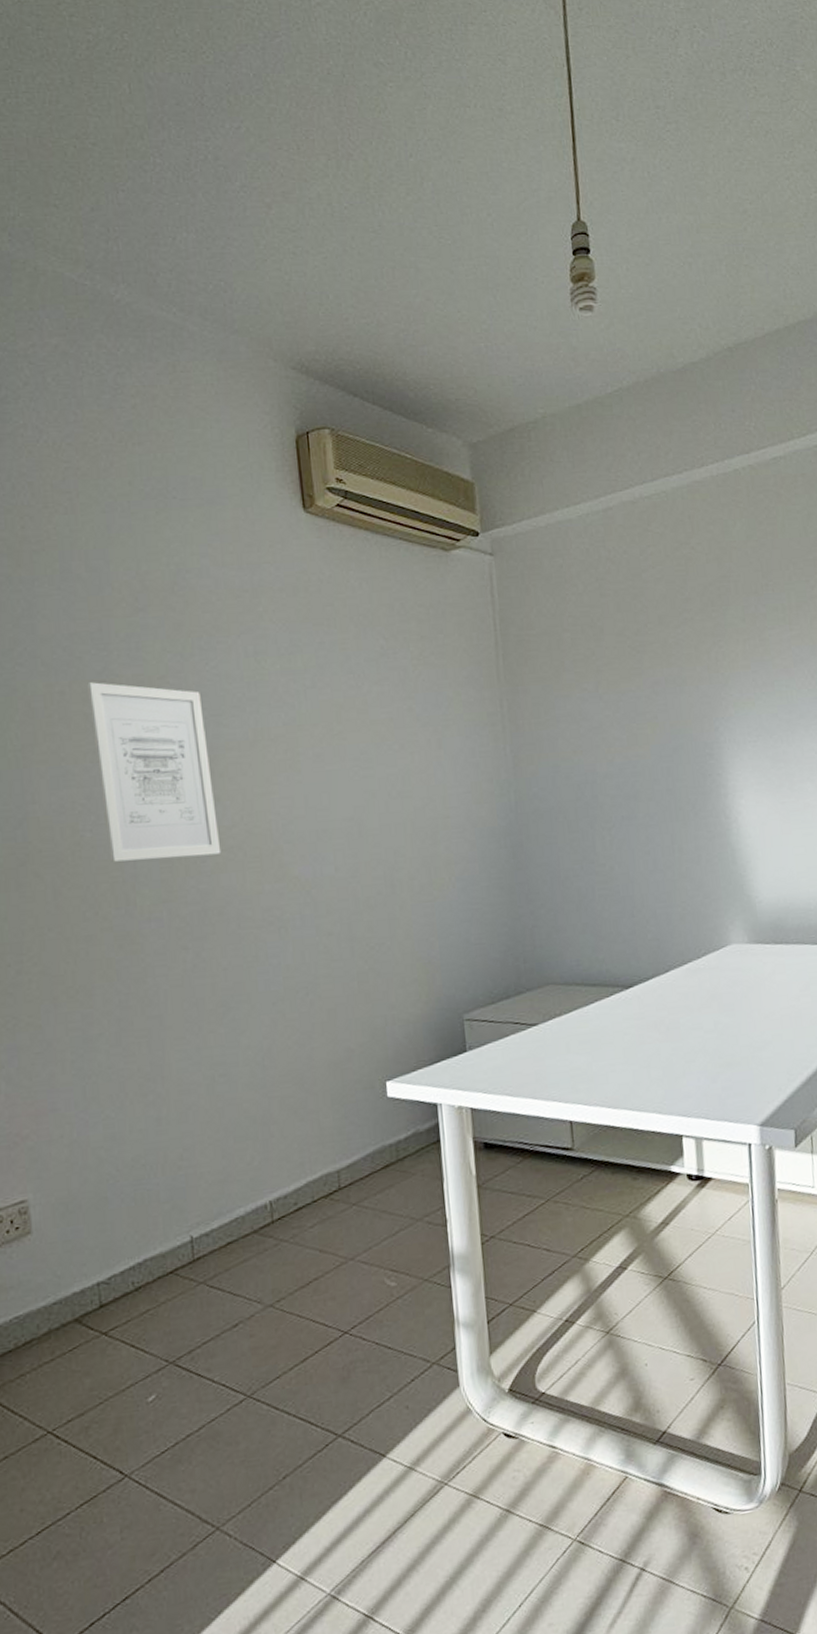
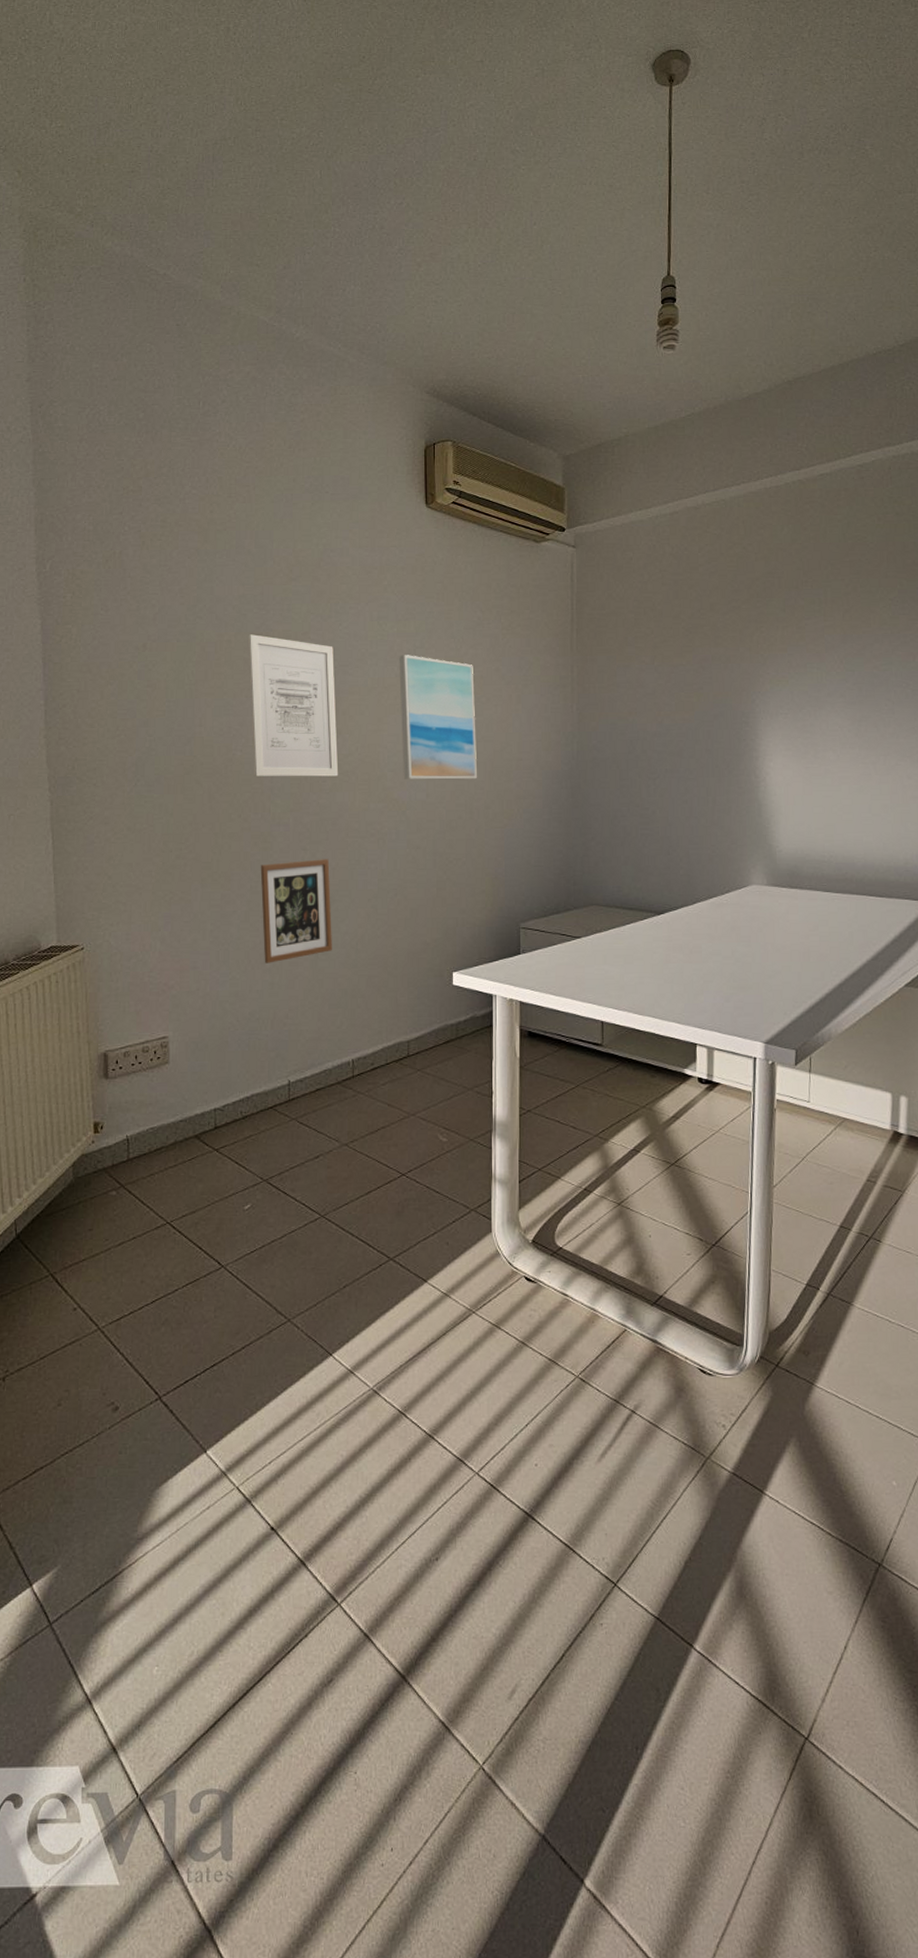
picture frame: none [129,958,232,1095] -> present [260,859,332,963]
wall art: none [286,697,396,851] -> present [399,655,477,780]

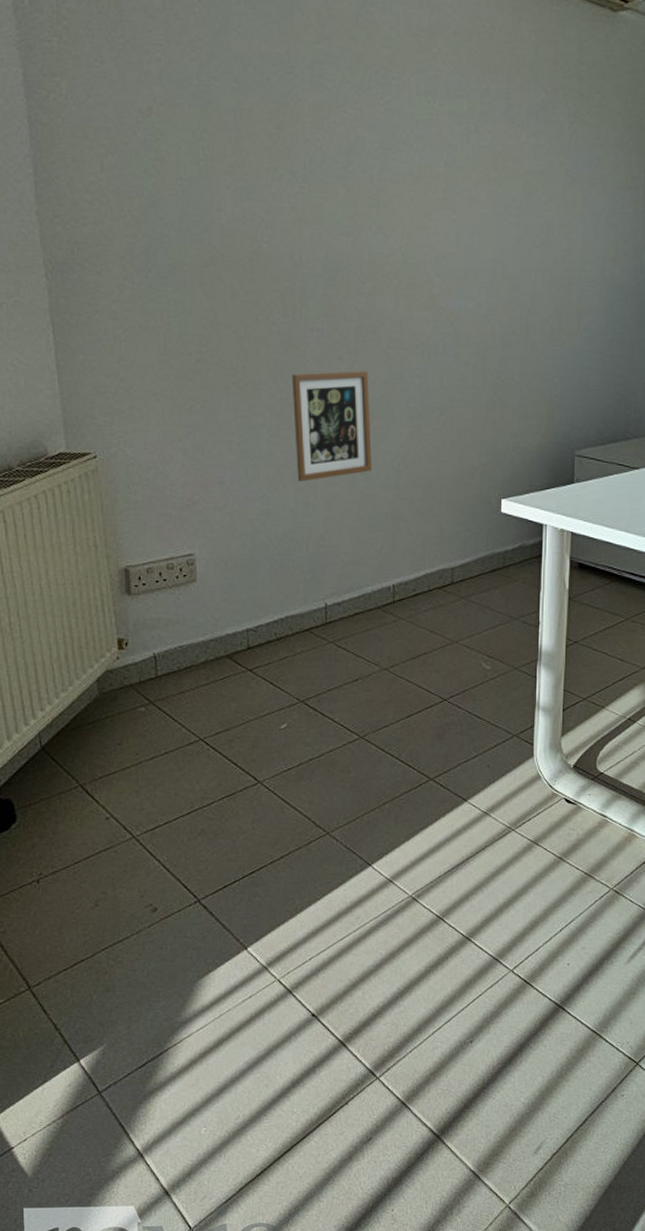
wall art: present [248,634,339,777] -> none [273,103,379,279]
wall art: present [399,655,477,780] -> none [449,139,535,290]

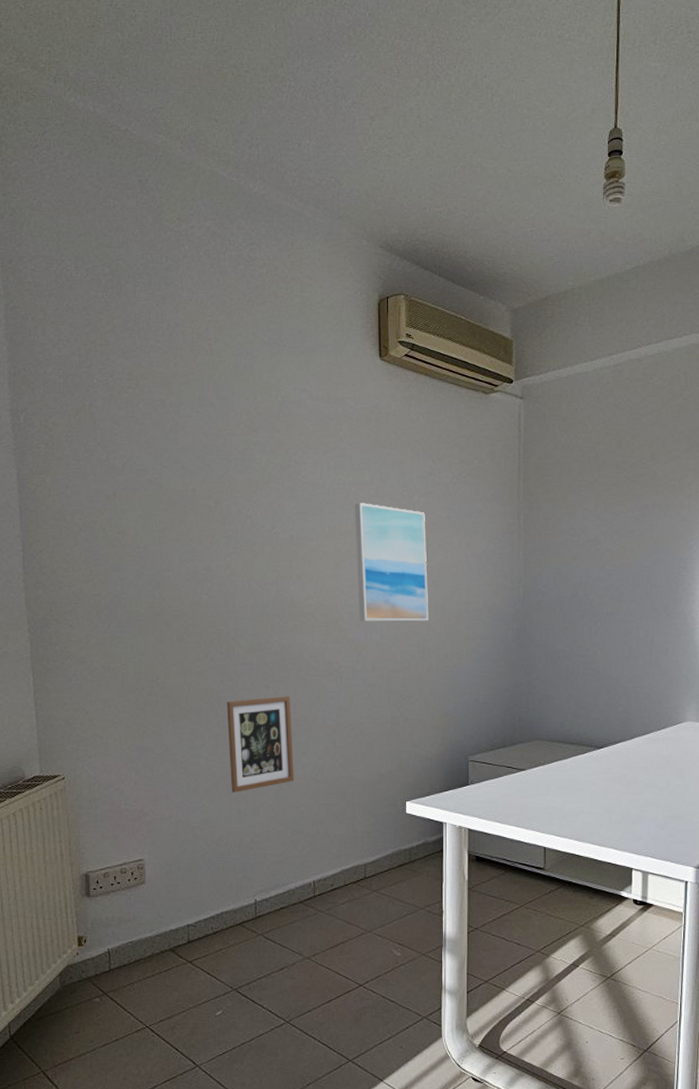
wall art: none [449,139,535,290] -> present [355,503,428,622]

